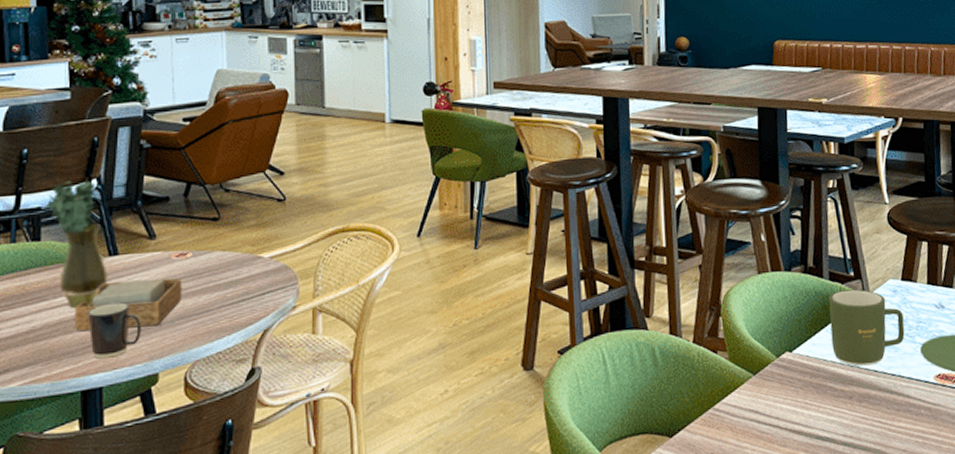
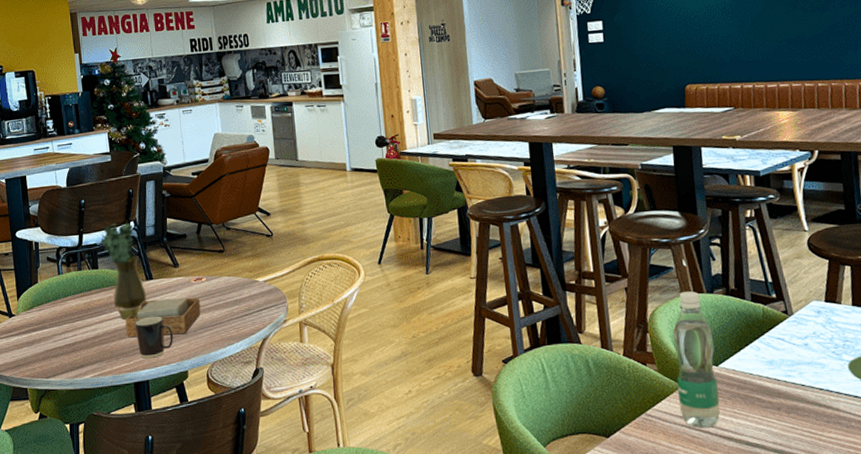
bottle: none [746,268,792,423] -> present [672,291,720,428]
mug: present [828,289,905,366] -> none [751,310,832,380]

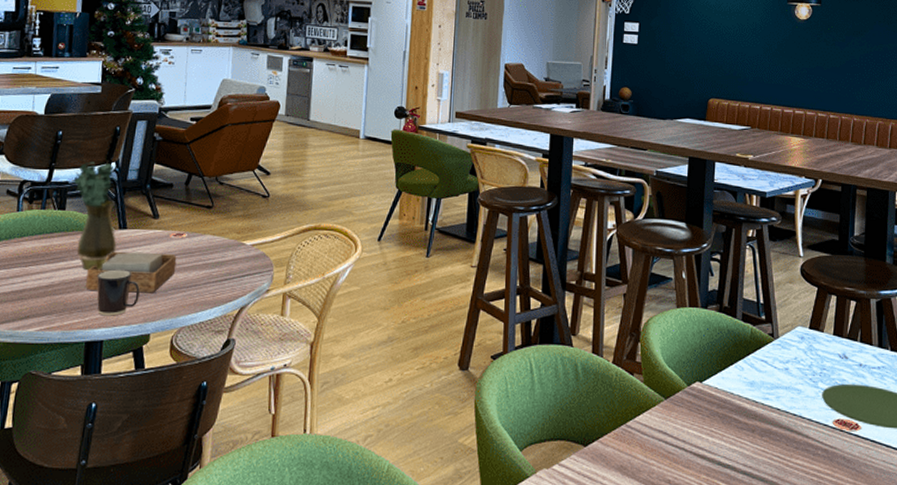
bottle: present [672,291,720,428] -> none [660,303,702,445]

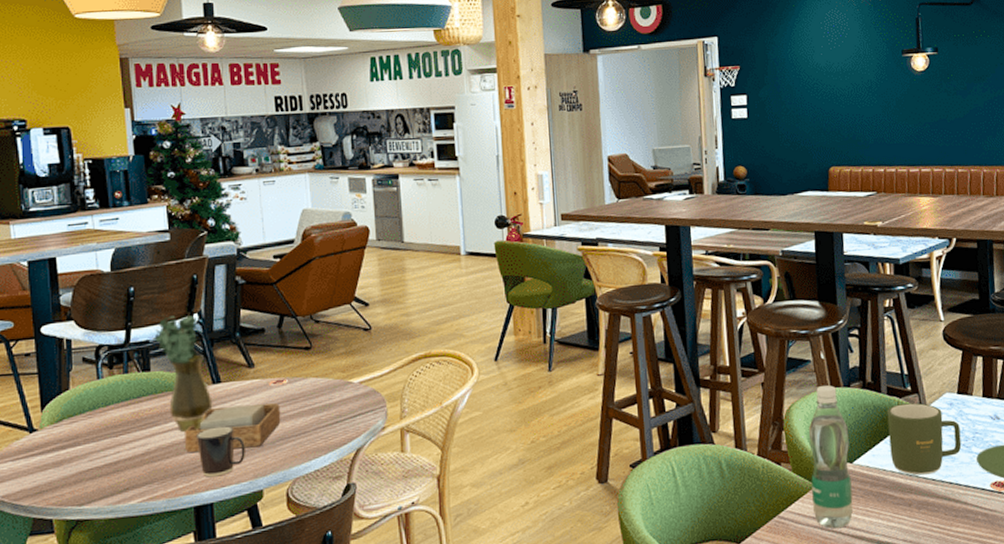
bottle: none [660,303,702,445] -> present [808,385,853,529]
mug: none [739,331,809,404] -> present [887,402,962,475]

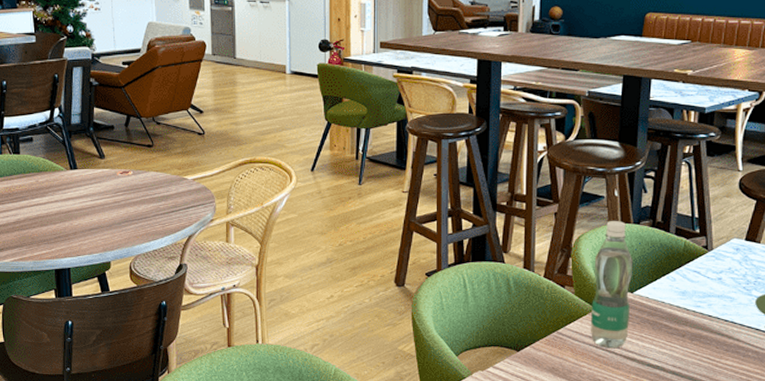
vase: present [154,313,213,432] -> none [22,106,71,207]
napkin holder: present [185,403,281,453] -> none [48,189,126,226]
mug: present [197,426,246,477] -> none [57,206,97,247]
mug: present [887,402,962,475] -> none [671,244,743,311]

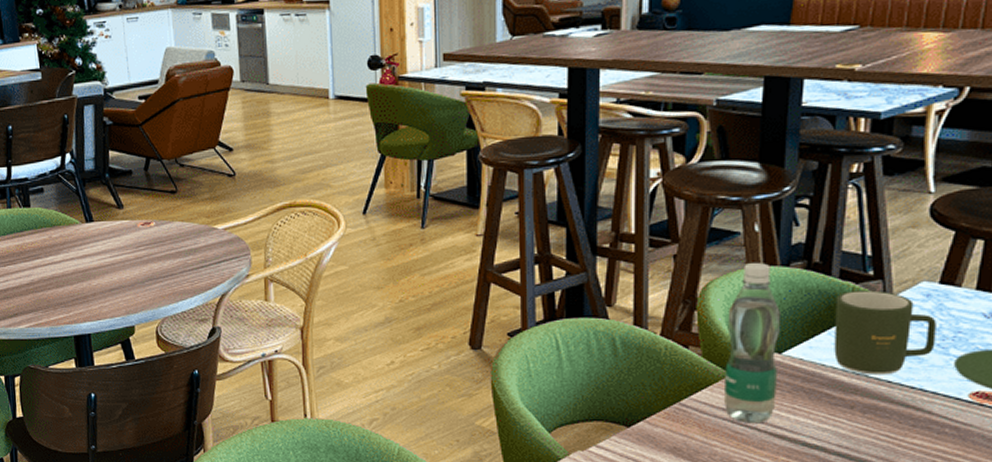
mug: none [671,244,743,311] -> present [834,290,936,375]

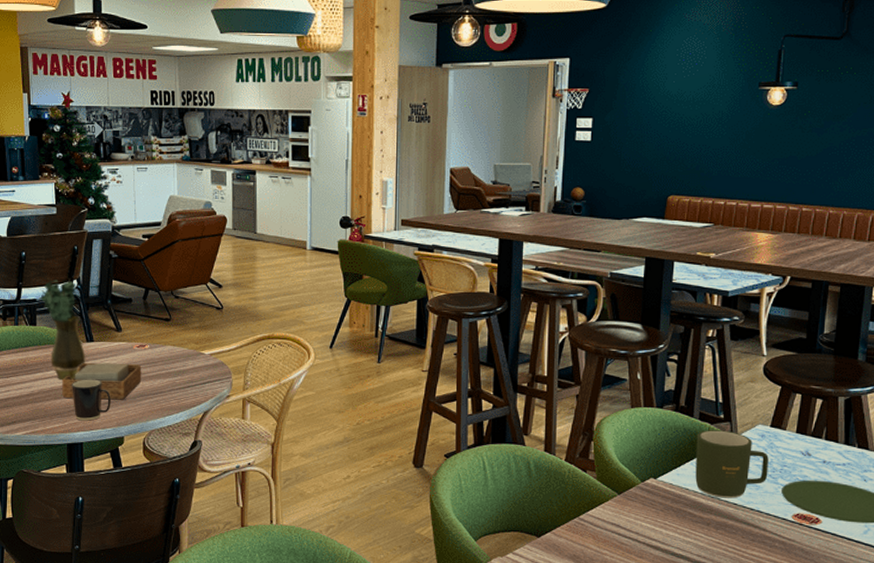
vase: none [32,152,87,266] -> present [40,277,86,380]
napkin holder: none [63,244,149,287] -> present [62,362,142,400]
mug: none [73,263,118,310] -> present [72,379,112,421]
bottle: present [724,262,782,424] -> none [613,403,657,536]

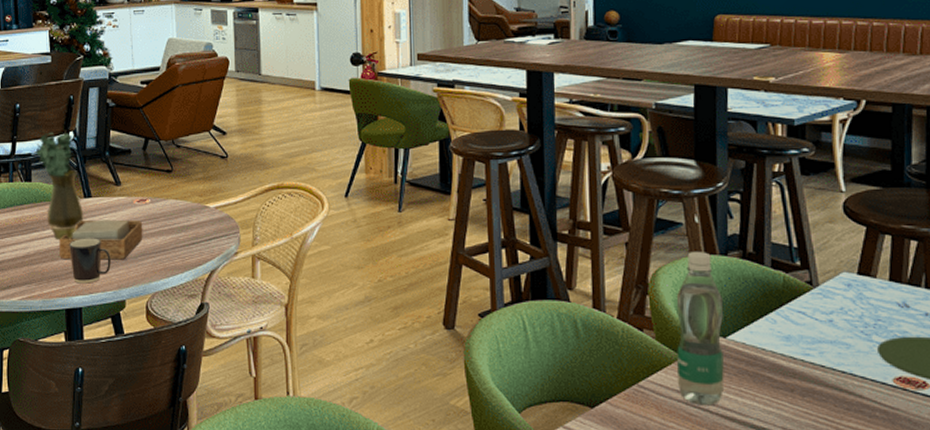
bottle: none [613,403,657,536] -> present [676,251,724,406]
mug: present [695,430,769,499] -> none [770,279,860,360]

